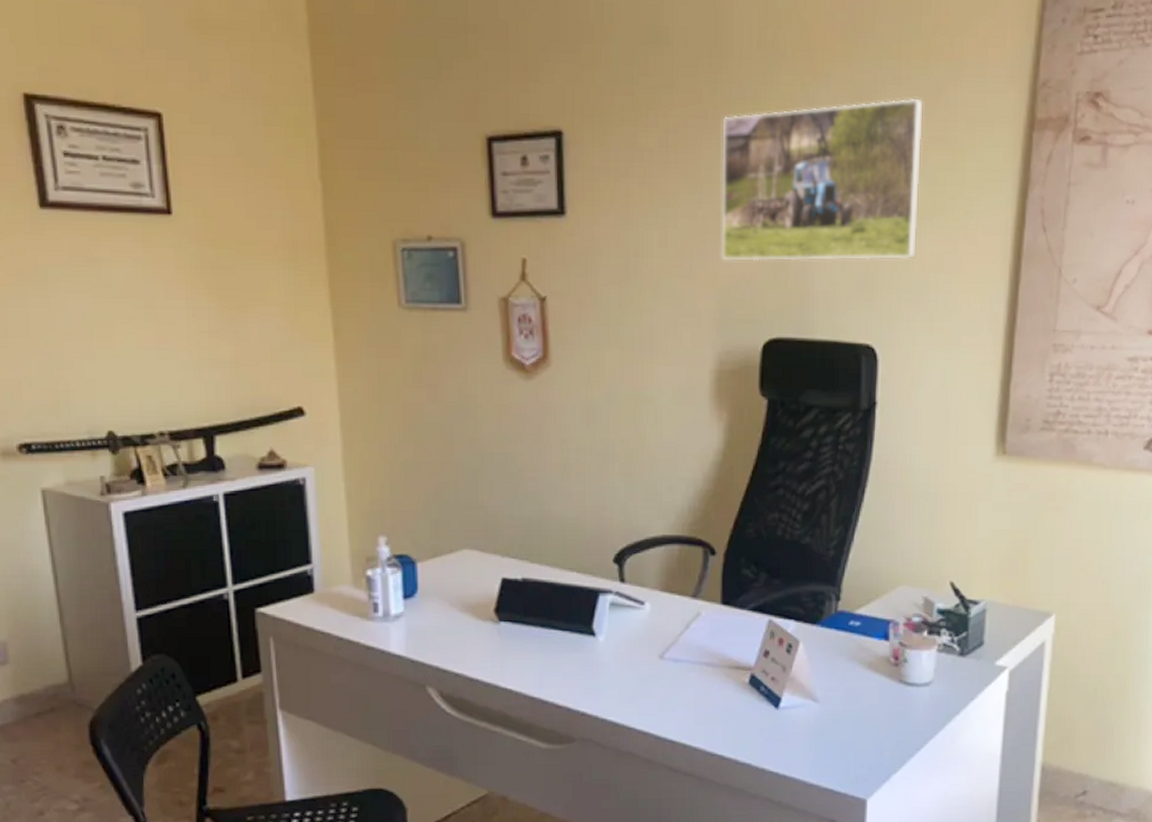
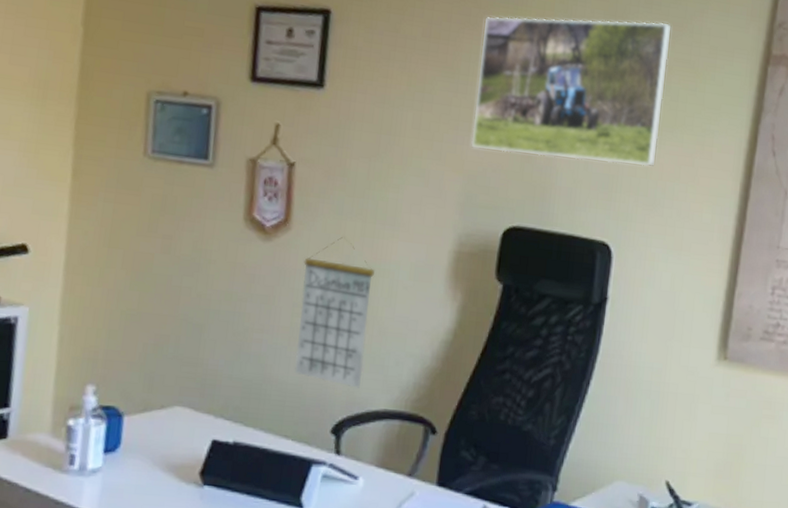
calendar: none [567,368,637,517] -> present [294,237,375,388]

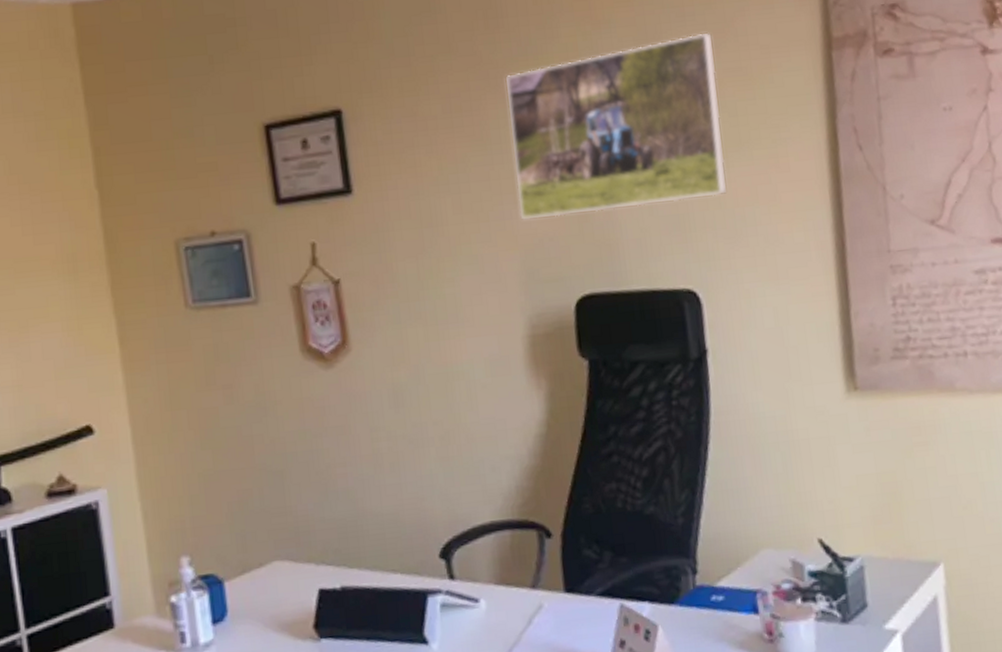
calendar: present [294,237,375,388] -> none [371,347,460,505]

